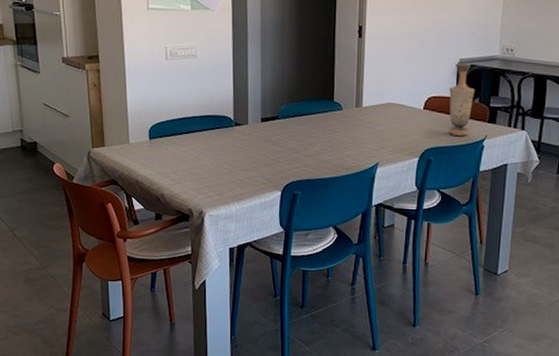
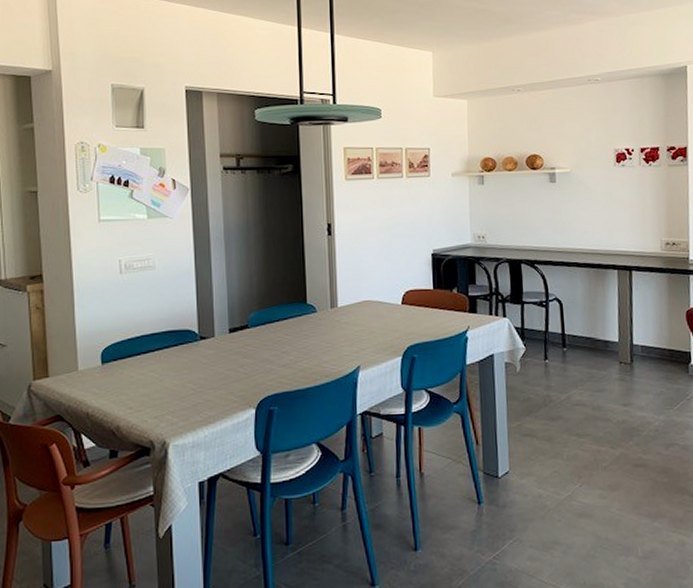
vase: present [448,63,475,137] -> none [426,253,452,330]

